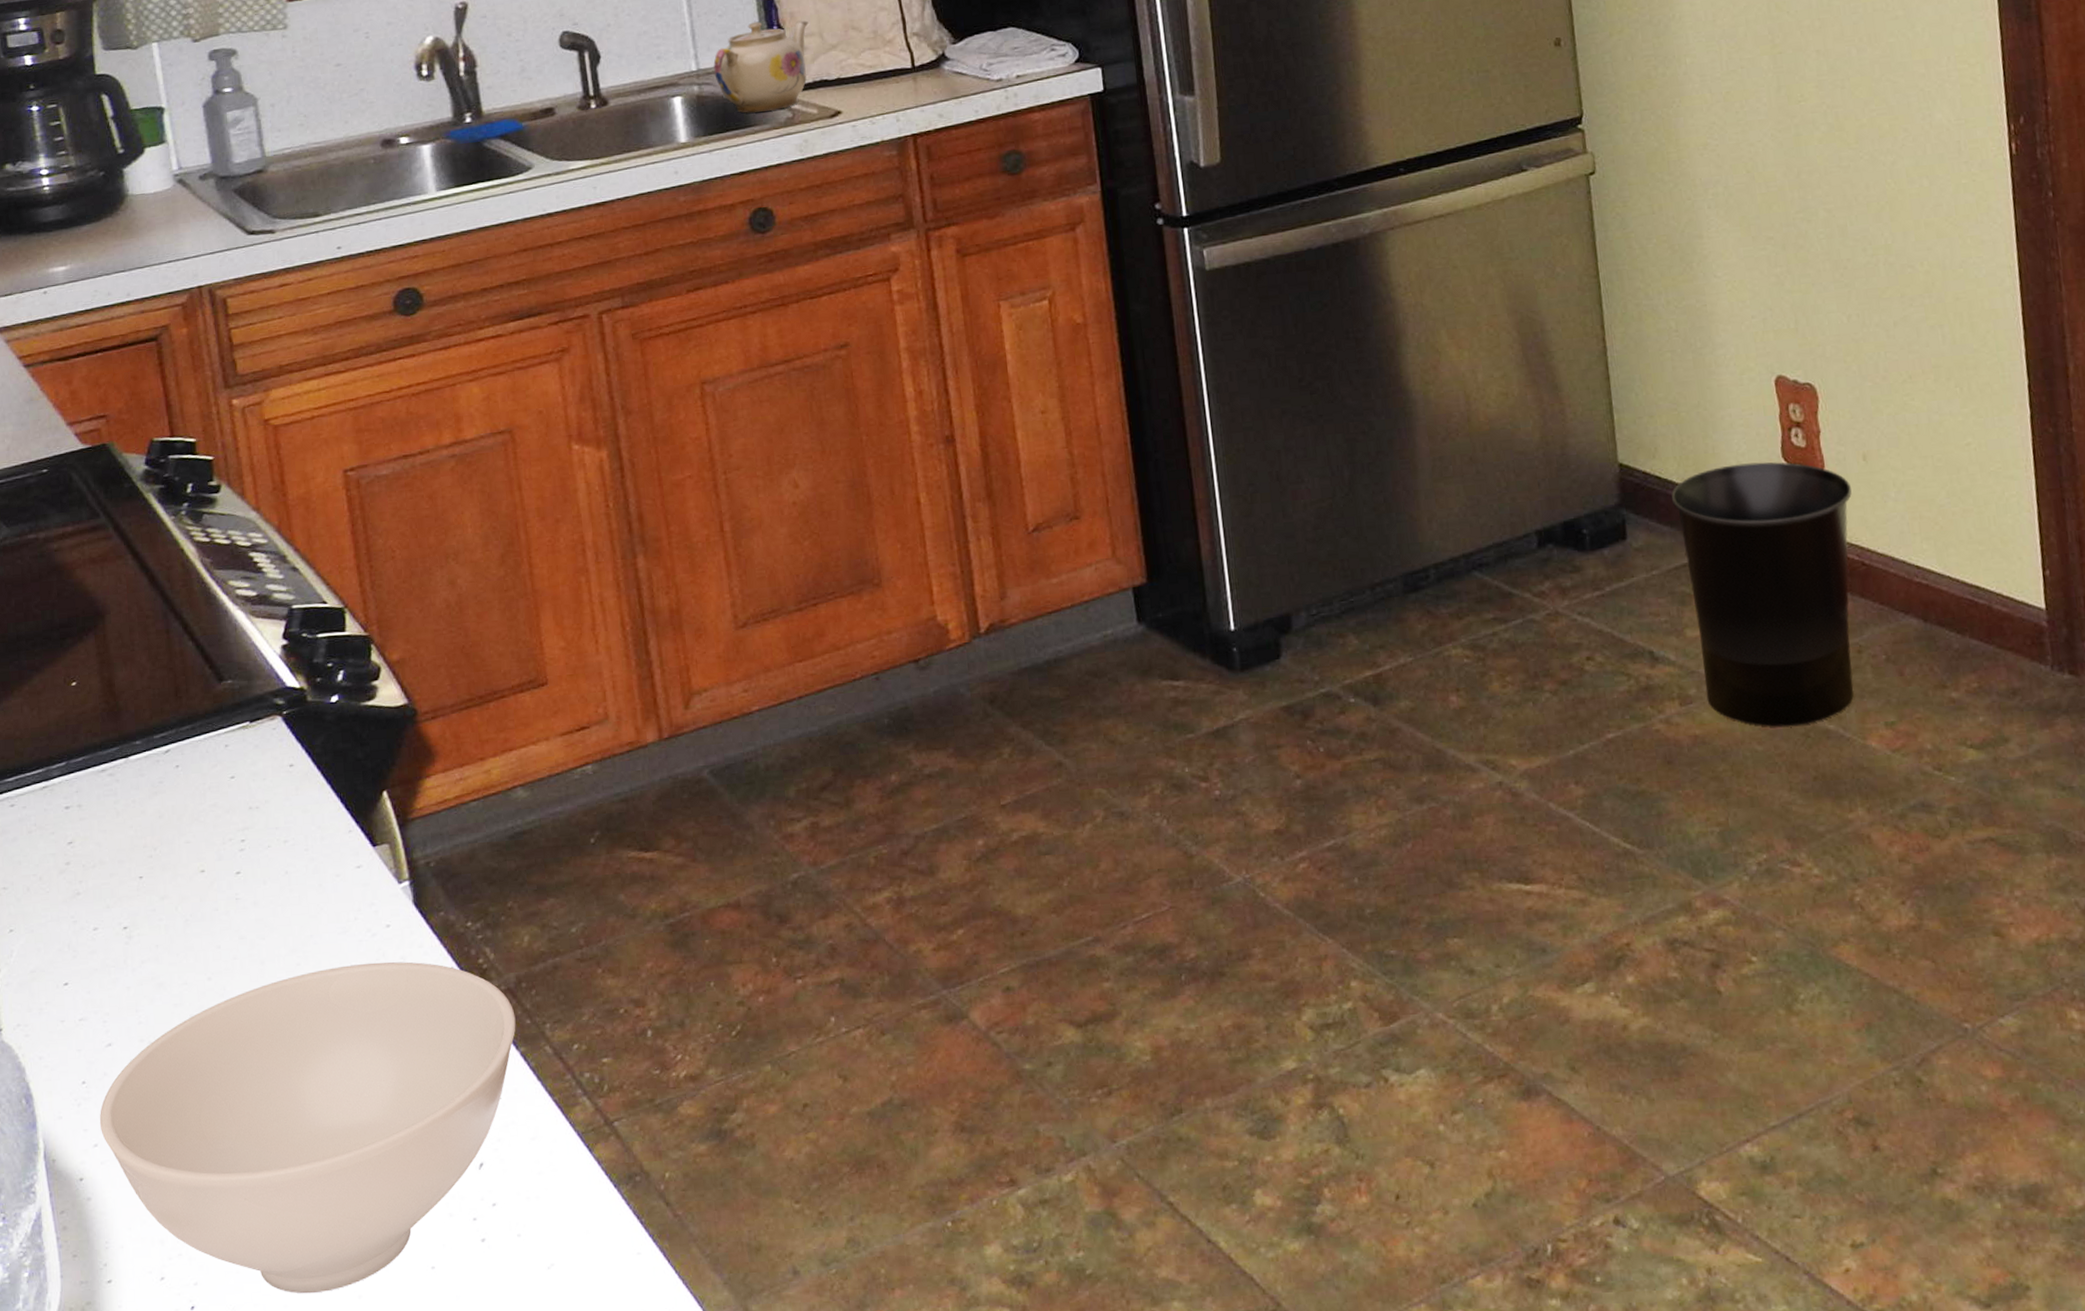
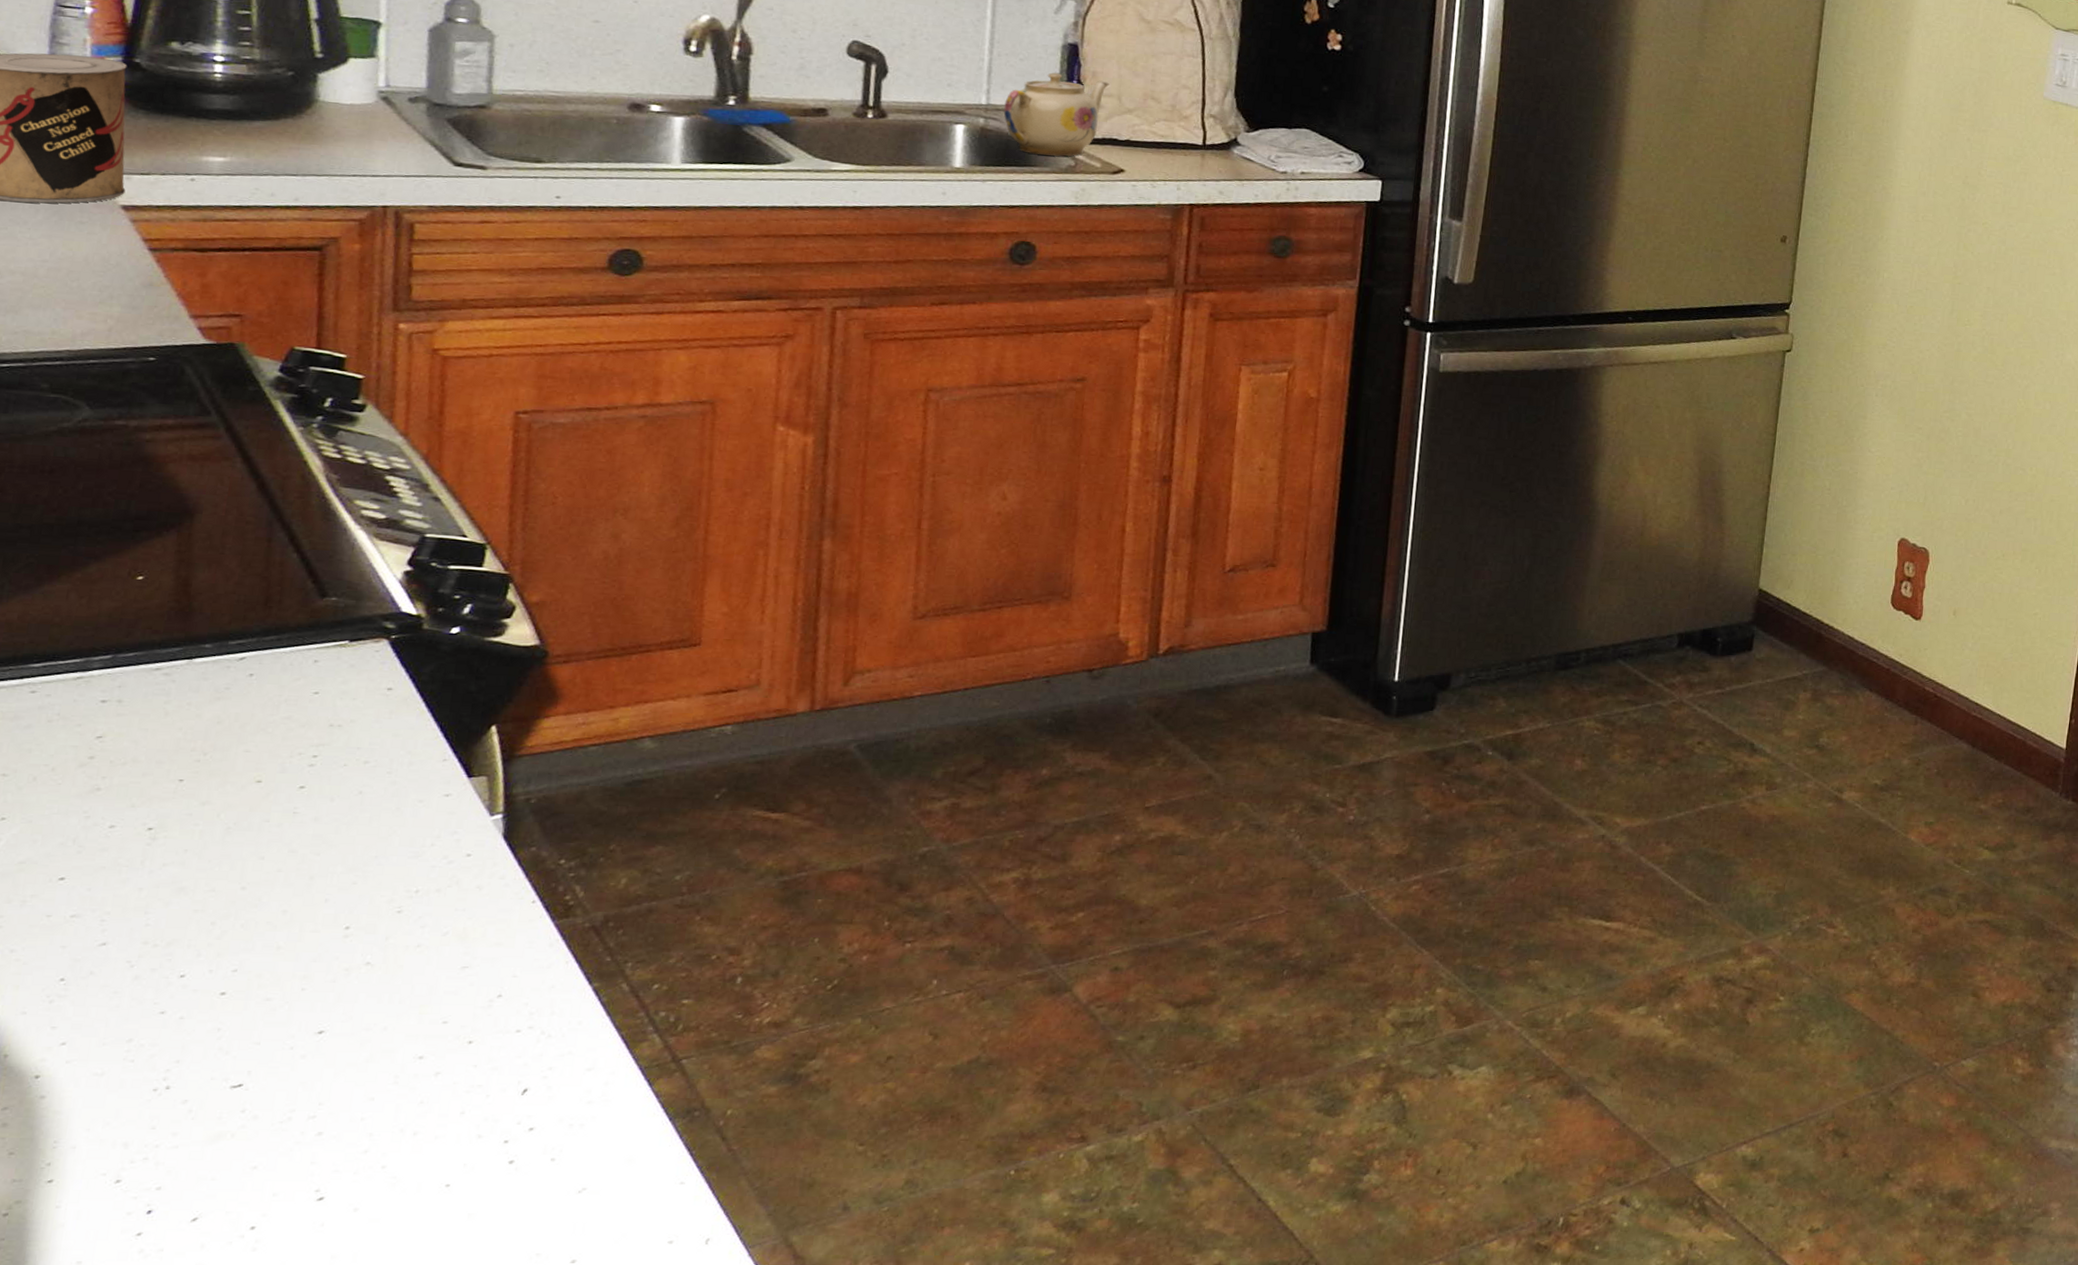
bowl: present [99,961,516,1294] -> none [73,888,595,1204]
waste bin: present [1671,462,1854,727] -> none [1789,603,1939,817]

